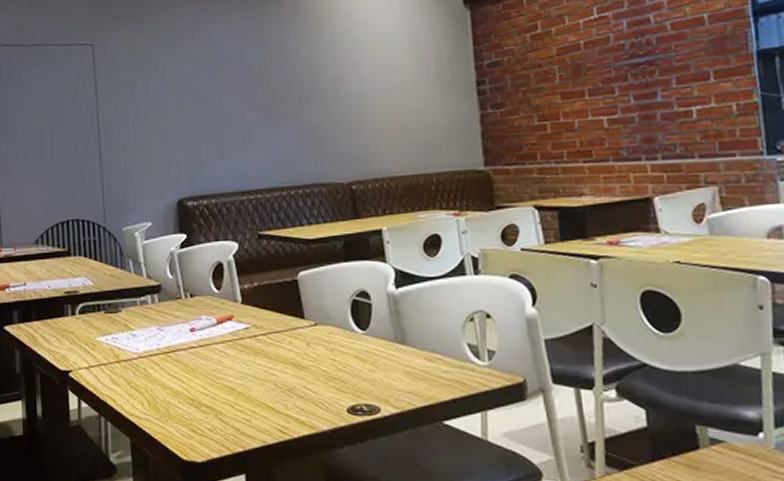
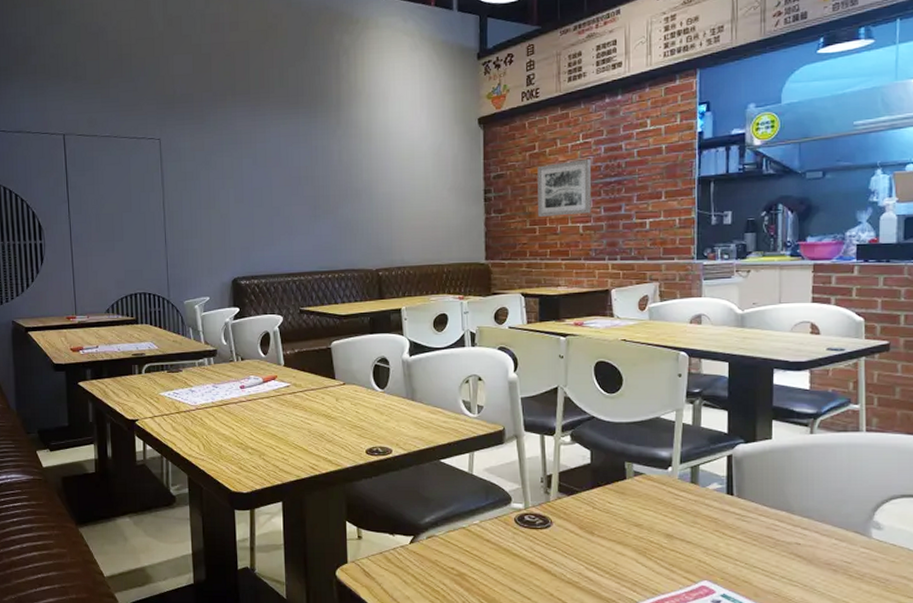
wall art: none [542,37,617,110] -> present [537,159,592,217]

